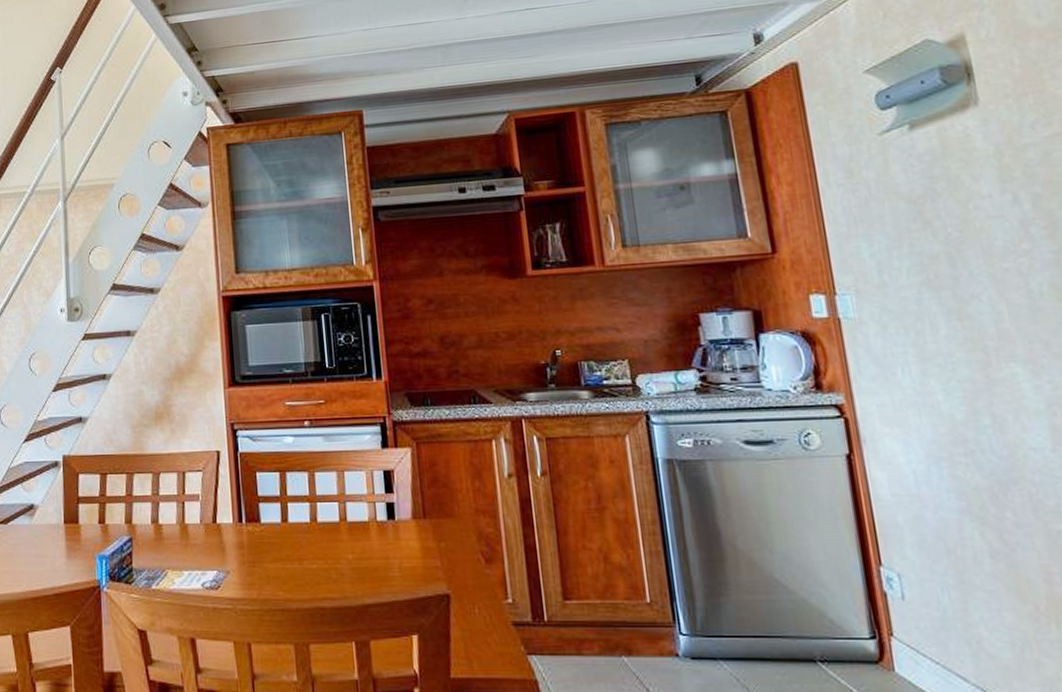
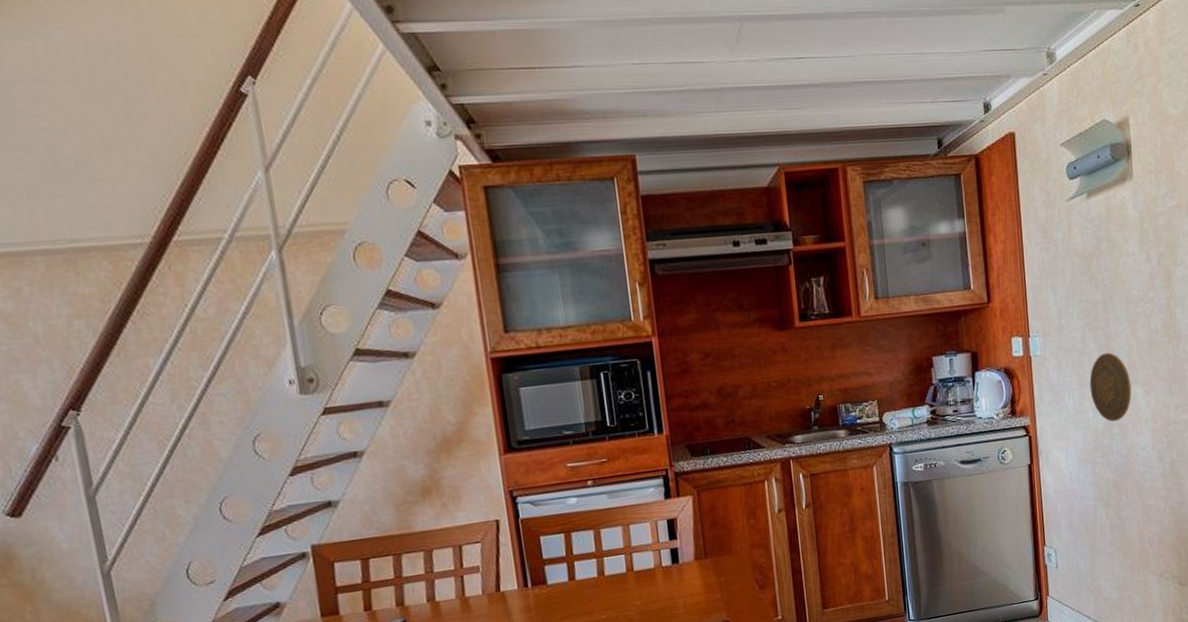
decorative plate: none [934,318,1008,409] -> present [1089,352,1132,422]

